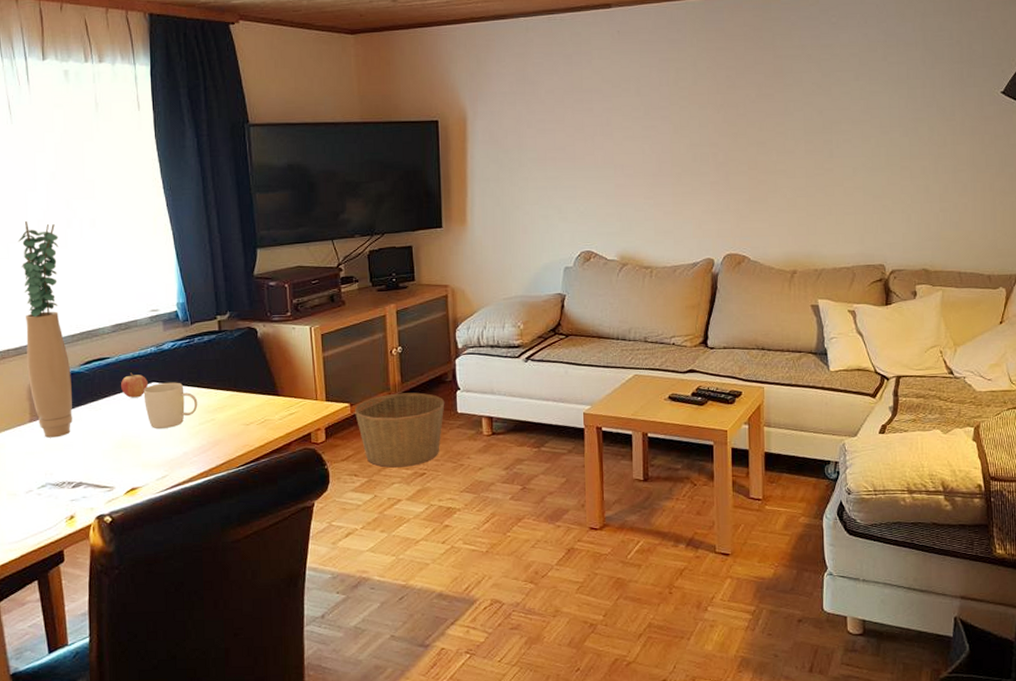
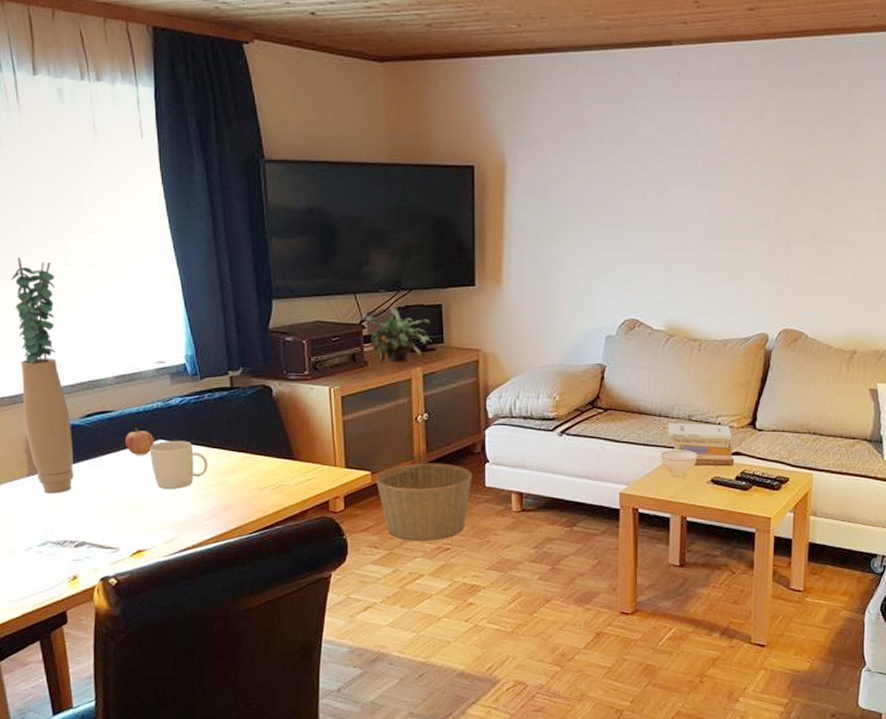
potted plant: none [340,250,404,303] -> present [362,307,432,364]
bowl: none [620,370,655,396] -> present [661,450,698,478]
books: none [625,344,689,385] -> present [668,423,733,467]

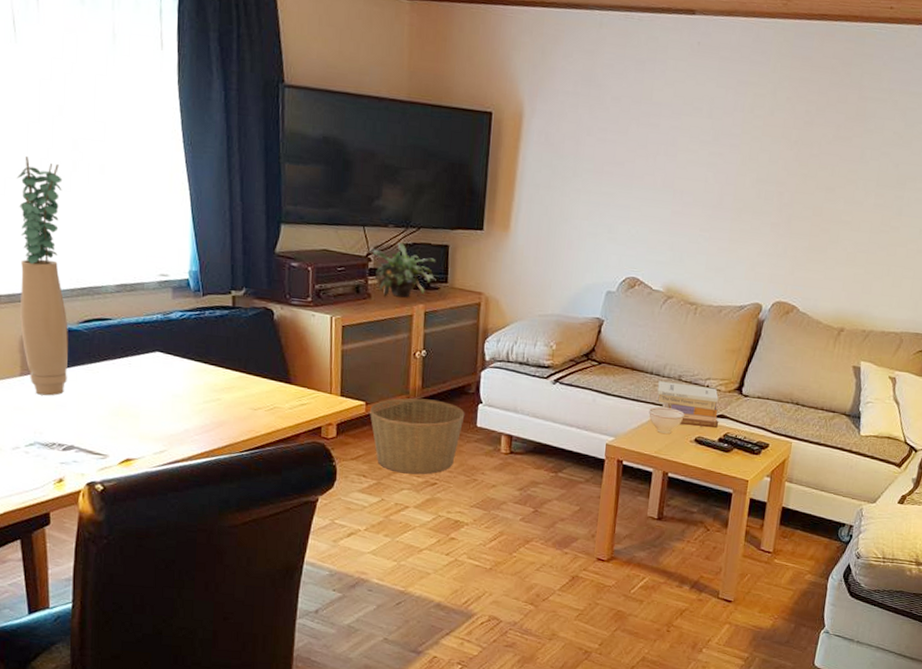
fruit: present [125,428,154,455] -> none [122,338,151,366]
mug: present [149,440,208,489] -> none [145,353,204,402]

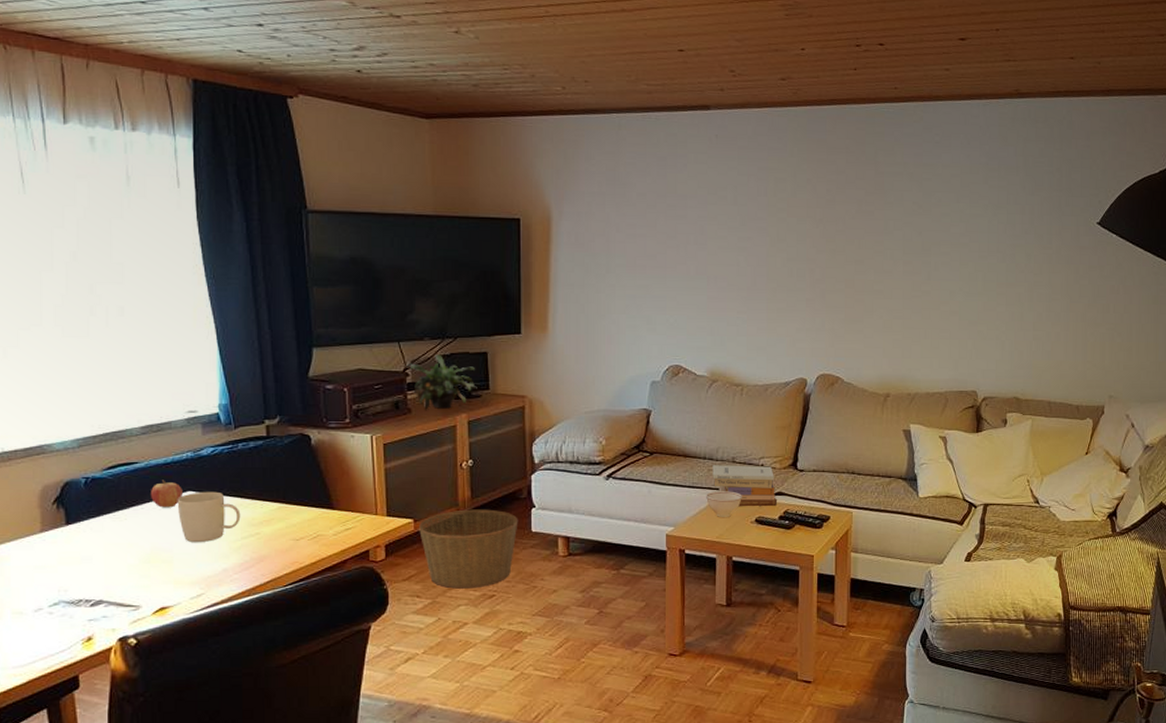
vase: present [16,157,68,396] -> none [29,306,92,550]
fruit: none [122,338,151,366] -> present [151,480,182,508]
mug: none [145,353,204,402] -> present [177,491,241,542]

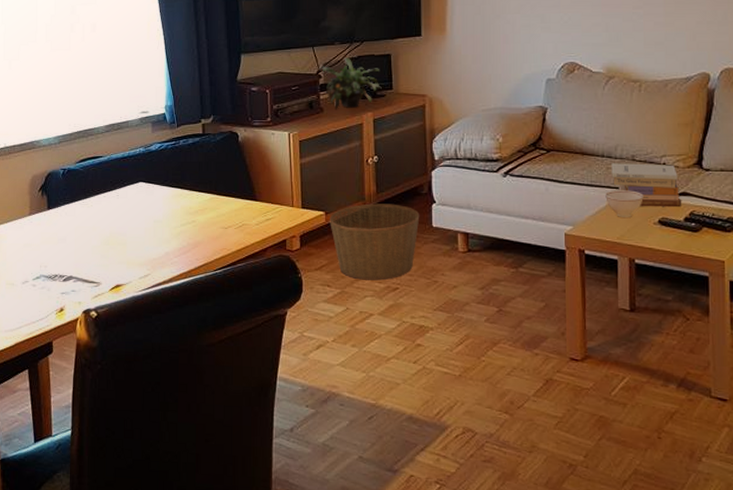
fruit: present [151,480,182,508] -> none [111,172,135,196]
mug: present [177,491,241,542] -> none [131,182,180,228]

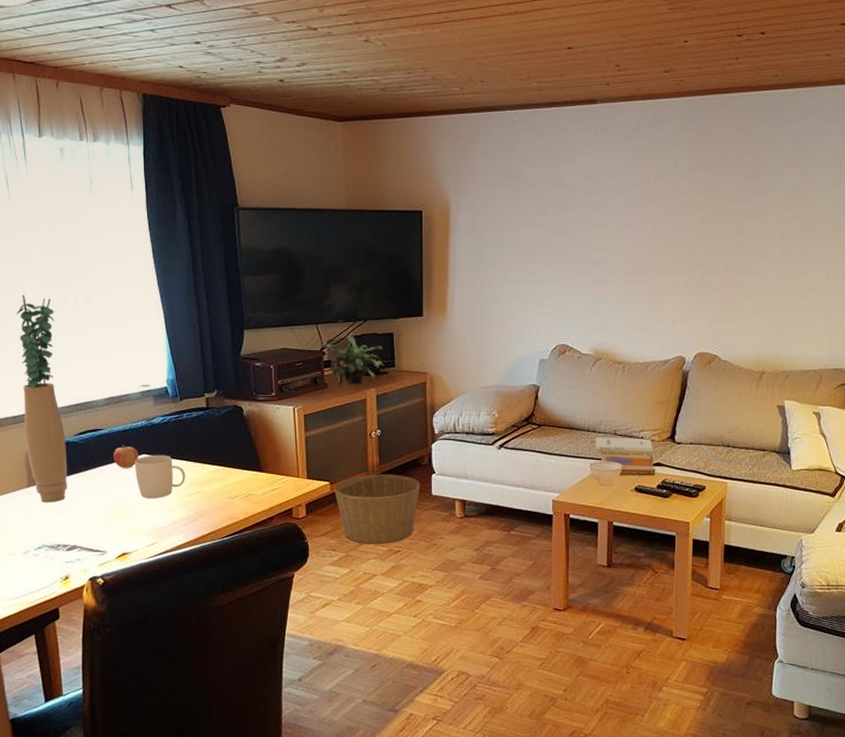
vase: none [27,25,68,231] -> present [15,295,67,503]
fruit: none [111,172,135,196] -> present [113,444,139,468]
mug: none [131,182,180,228] -> present [134,455,186,498]

